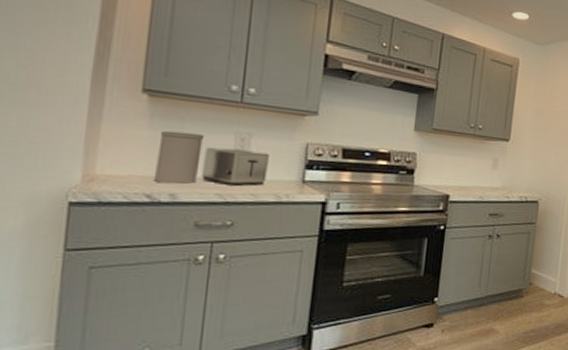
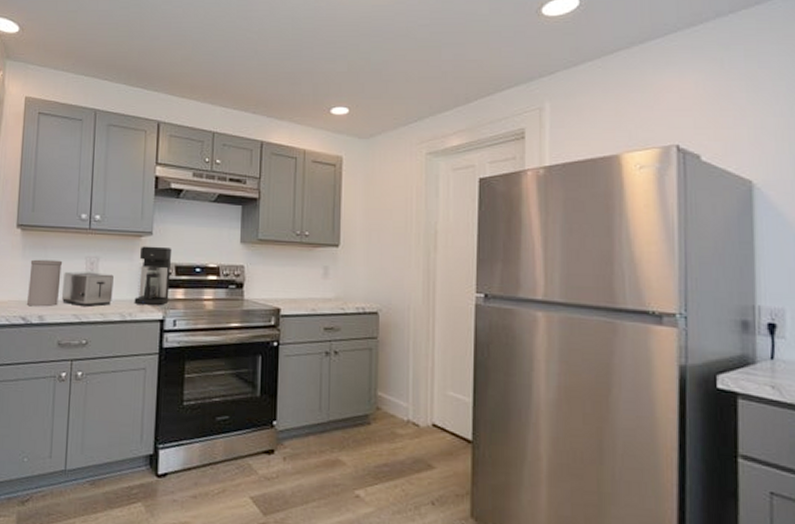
coffee maker: none [292,125,340,188] -> present [134,246,172,306]

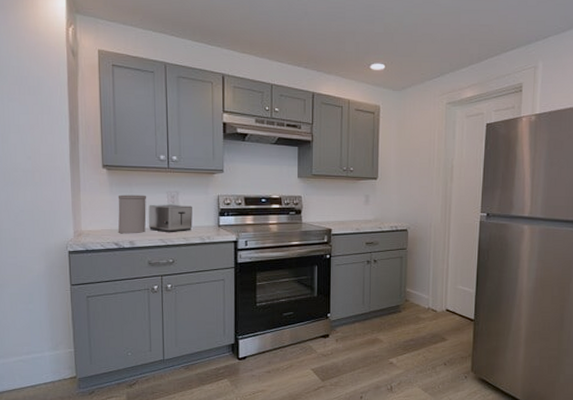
coffee maker: present [134,246,172,306] -> none [211,181,241,230]

